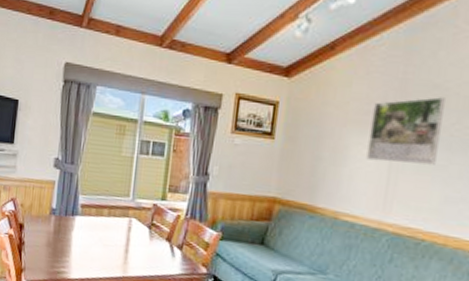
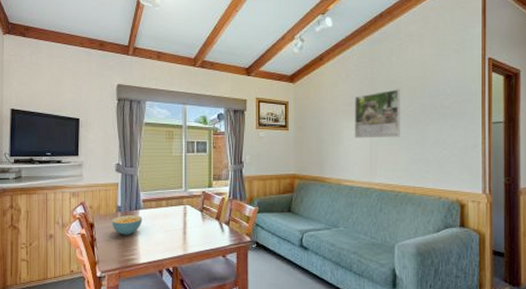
cereal bowl: none [43,219,79,244] -> present [112,215,143,235]

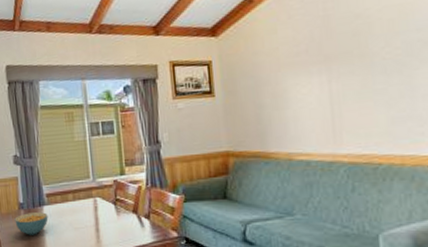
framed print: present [354,89,400,138] -> none [302,25,374,98]

